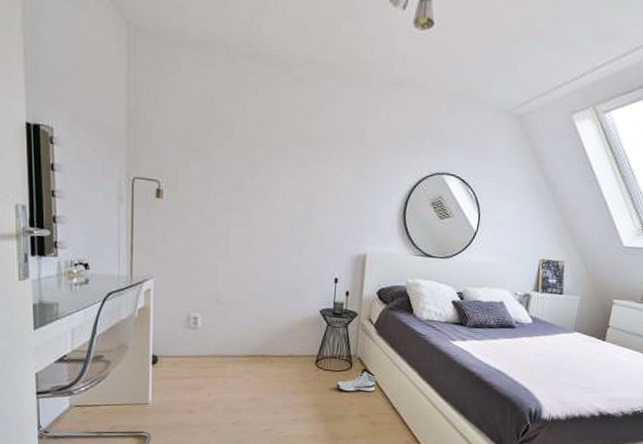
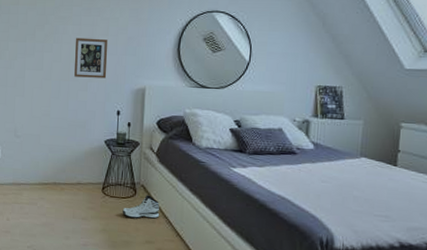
picture frame: none [288,193,327,242] -> present [74,37,108,79]

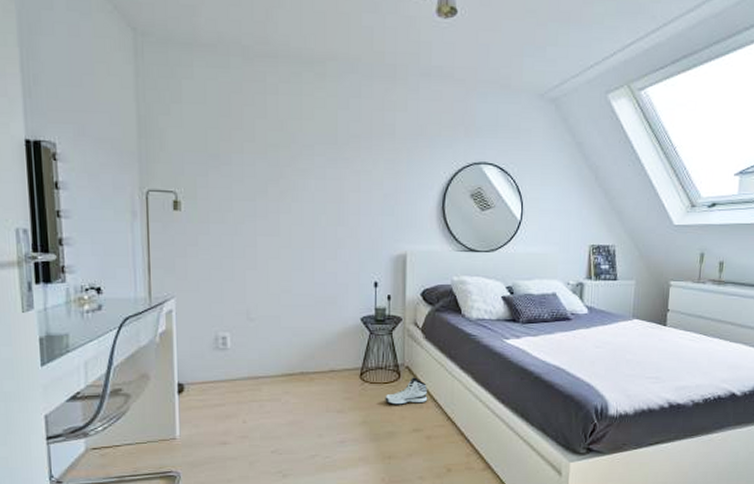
picture frame: present [74,37,108,79] -> none [319,195,360,244]

